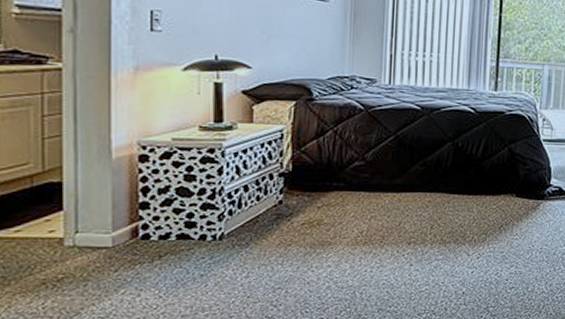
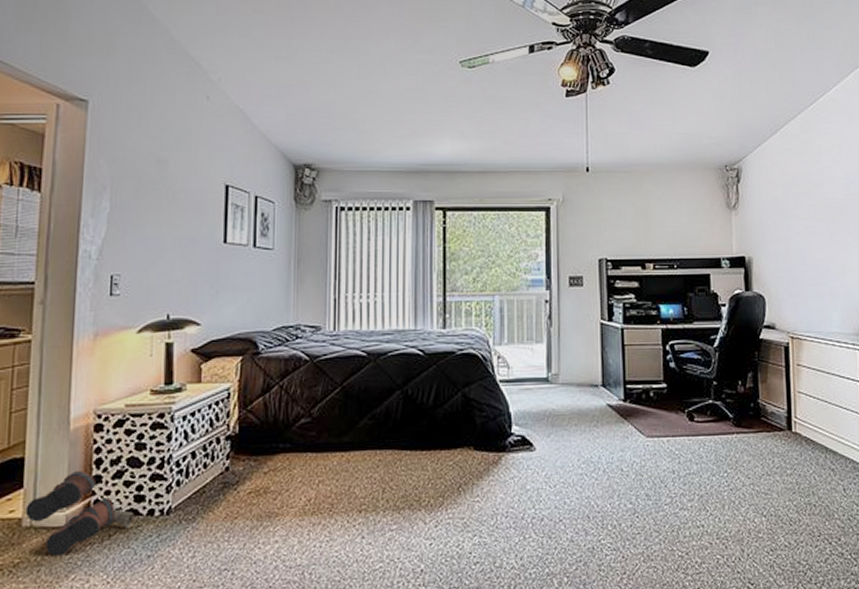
boots: none [67,197,186,273] -> present [25,471,134,556]

